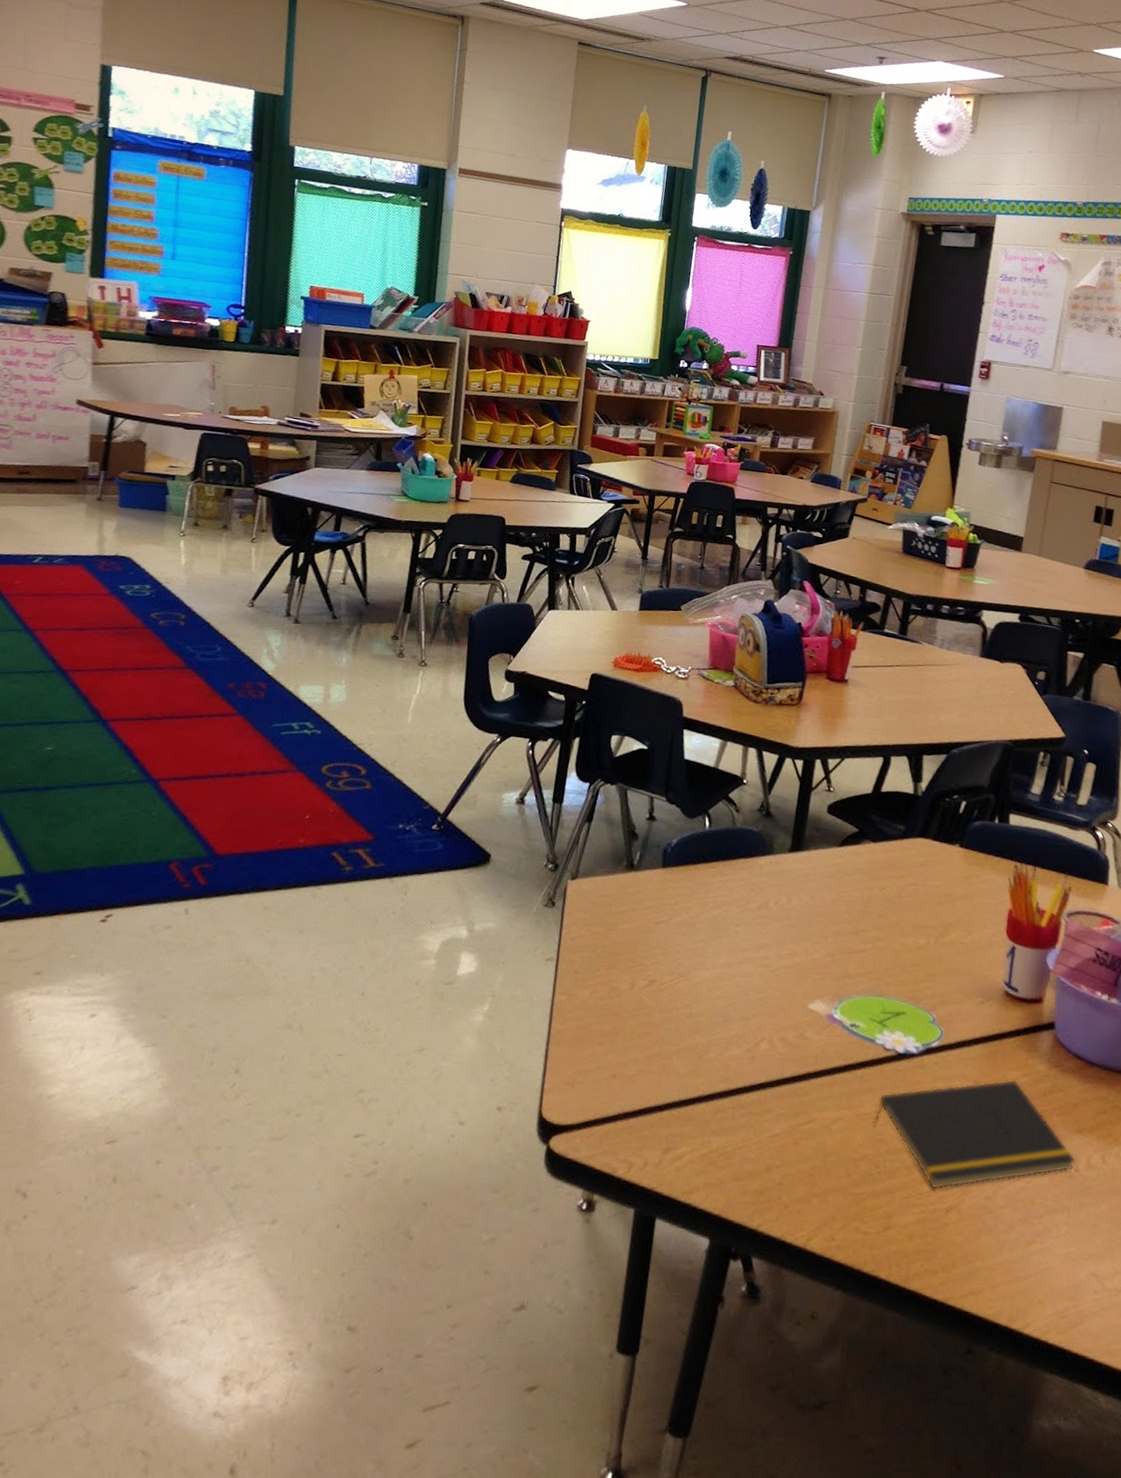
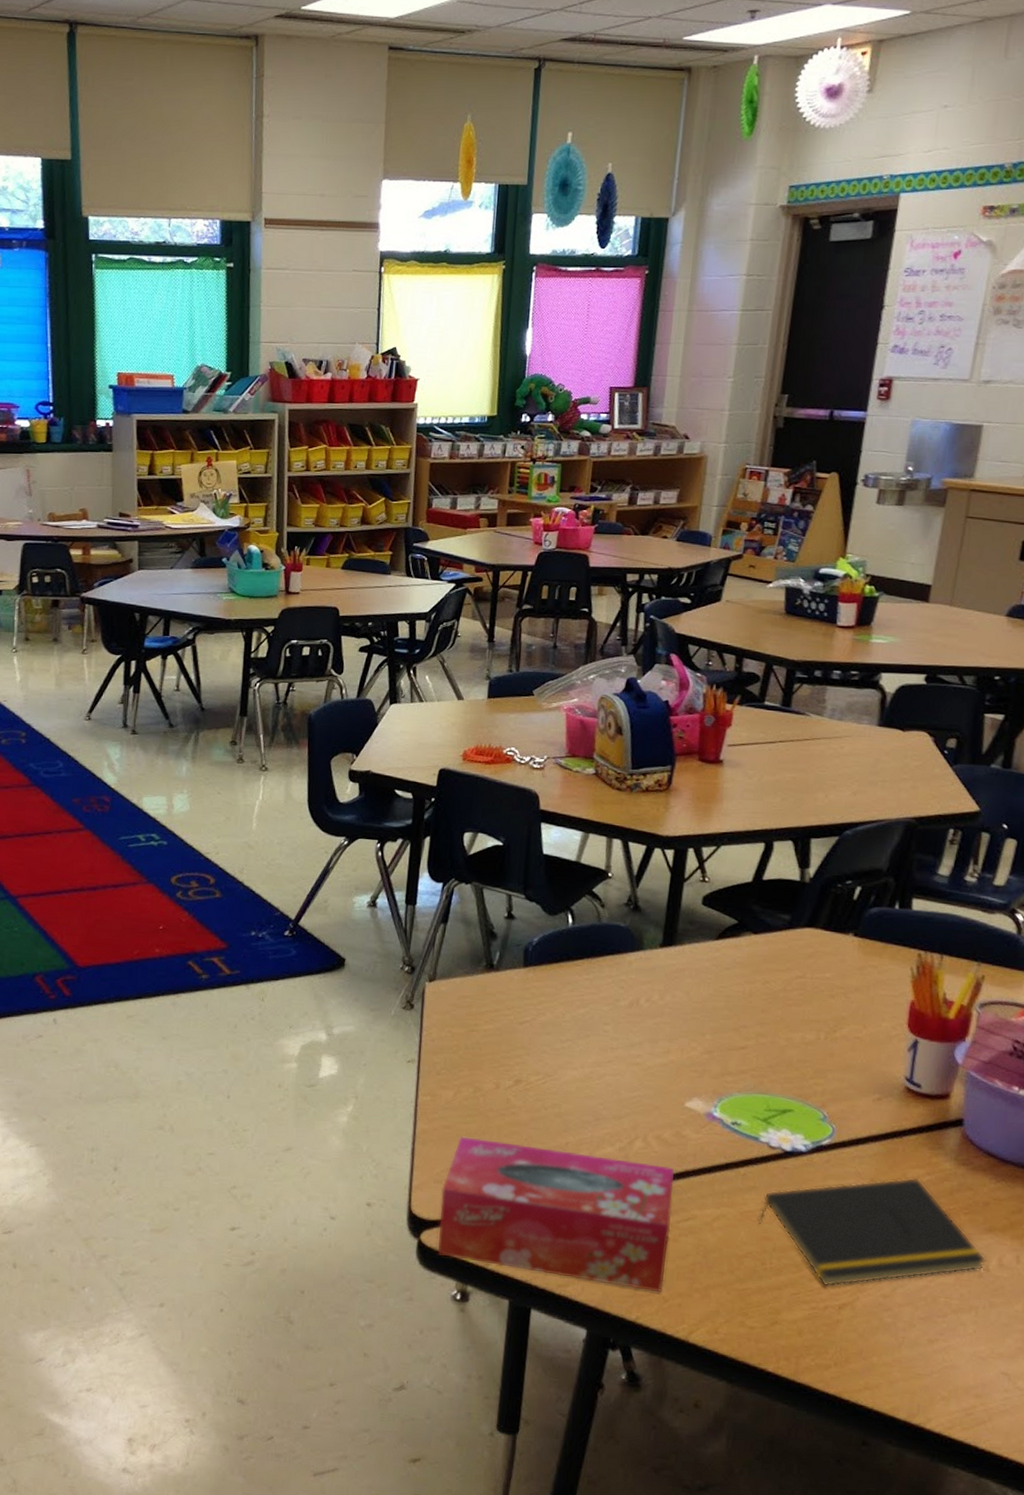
tissue box: none [566,1037,797,1199] -> present [438,1136,674,1293]

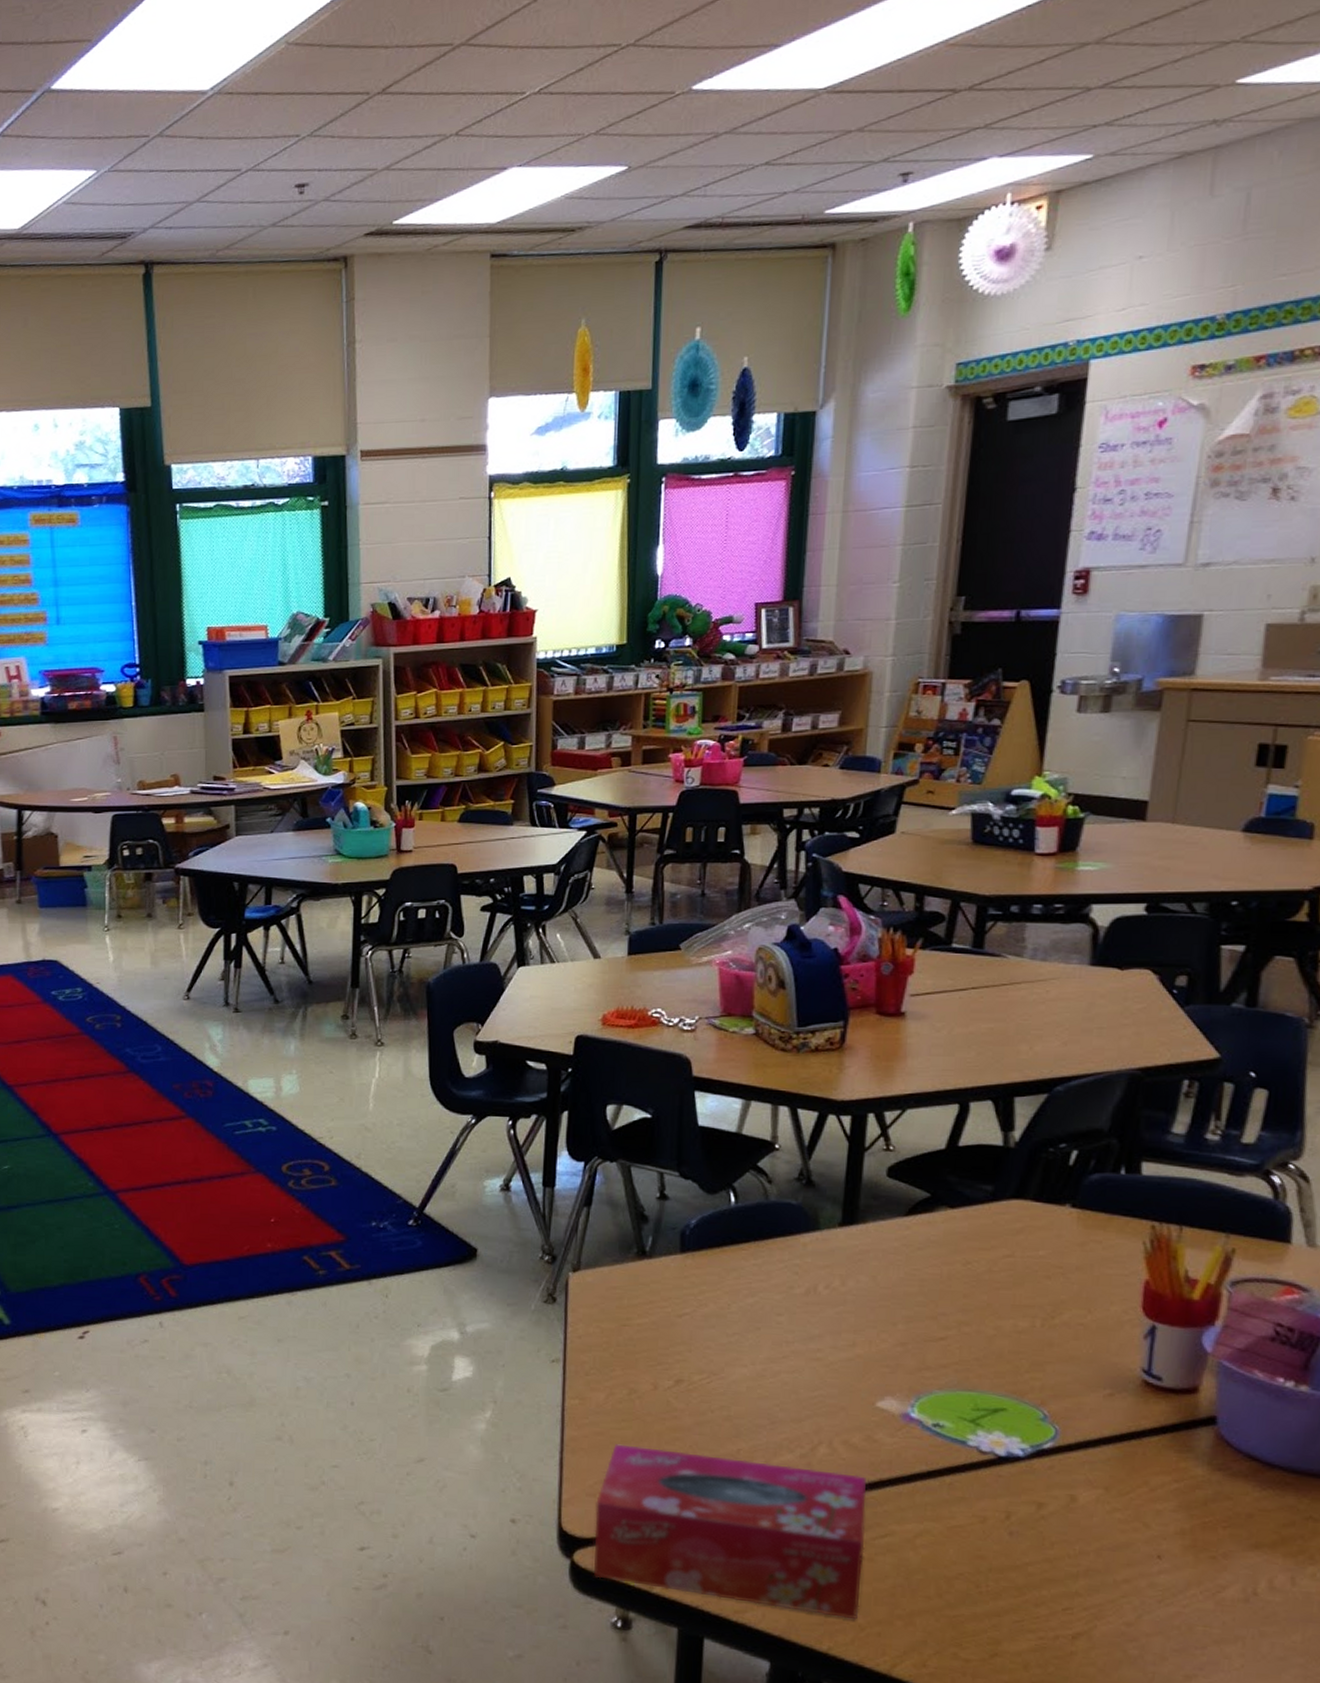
notepad: present [757,1177,987,1287] -> none [969,1485,1253,1613]

